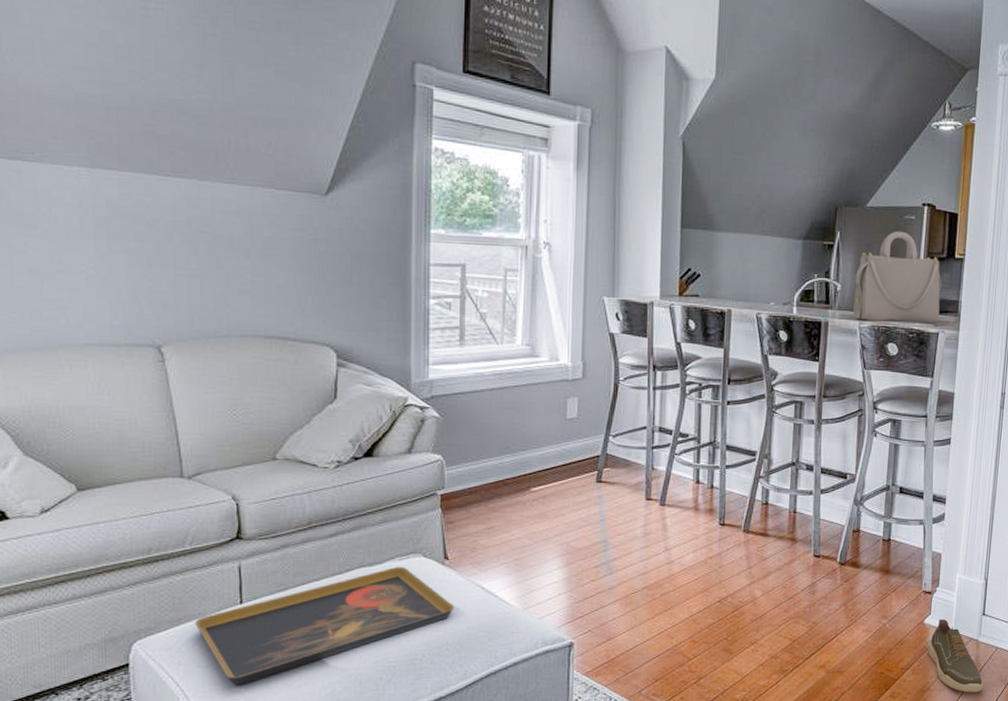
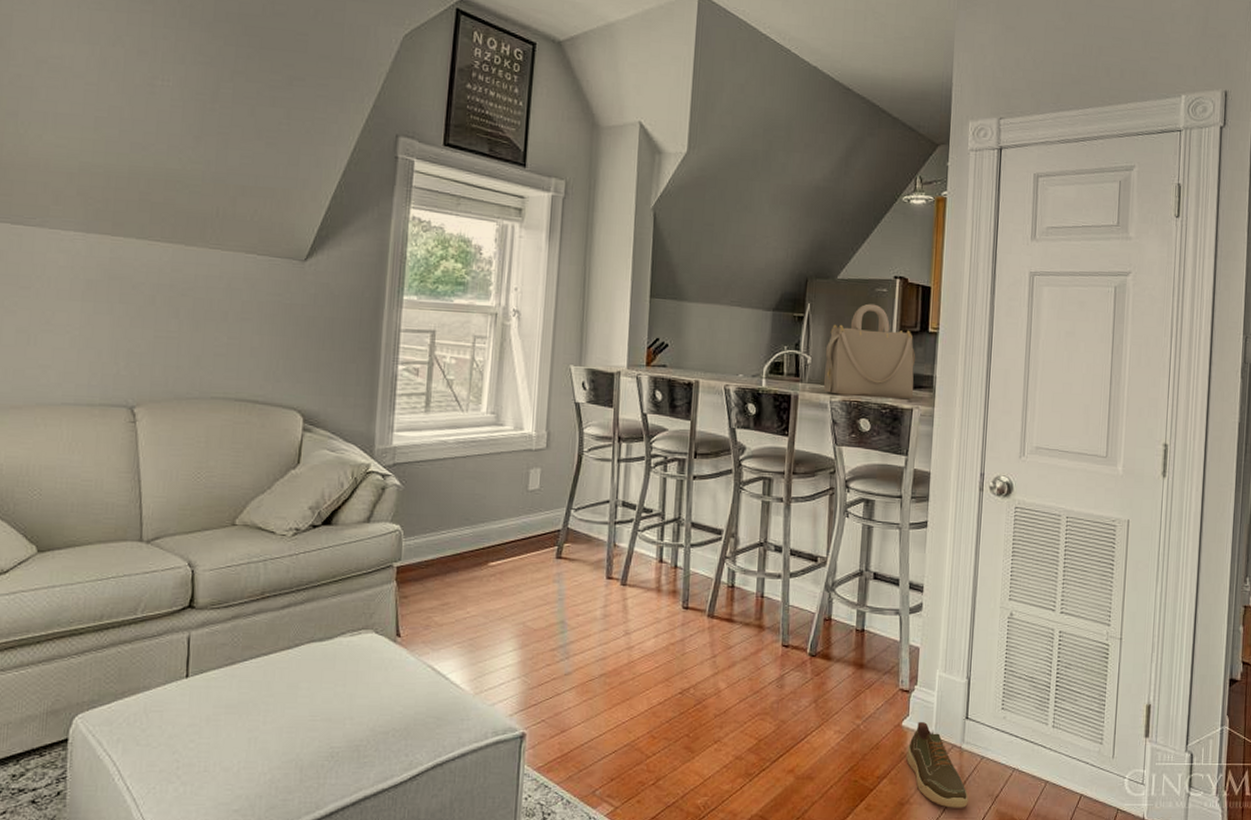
decorative tray: present [194,567,454,686] -> none [138,643,403,768]

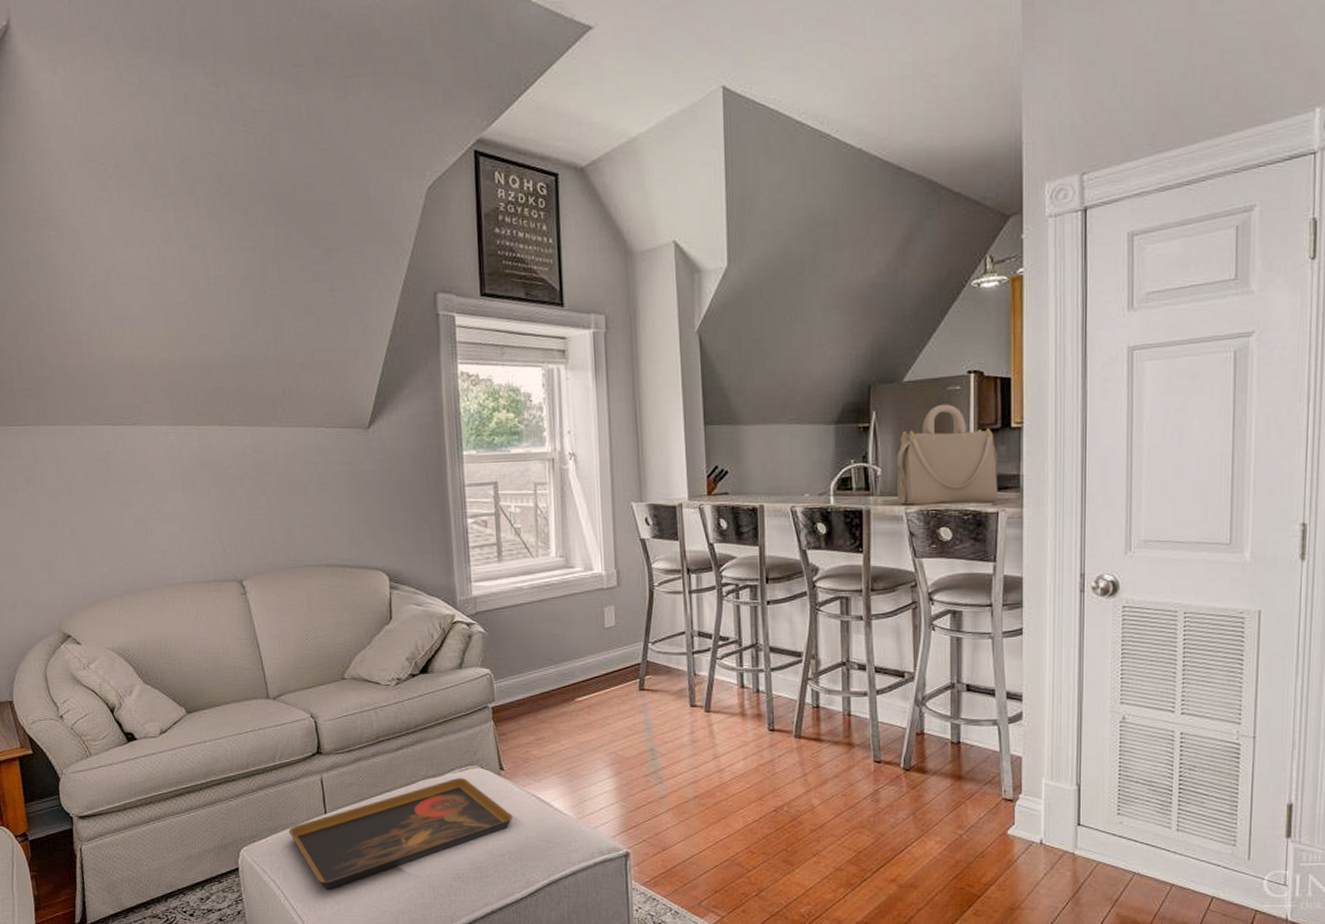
decorative tray: none [138,643,403,768] -> present [288,778,512,890]
shoe: present [906,722,969,808] -> none [1015,830,1085,912]

